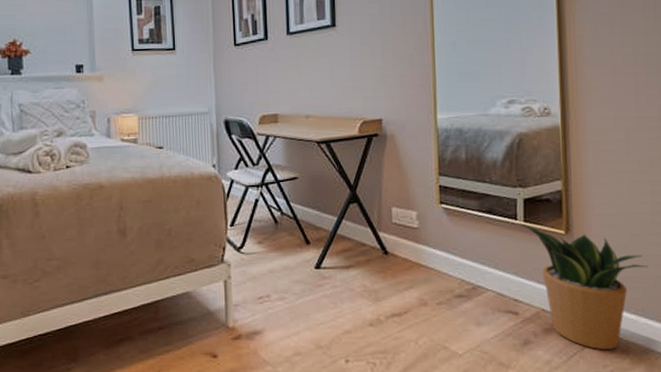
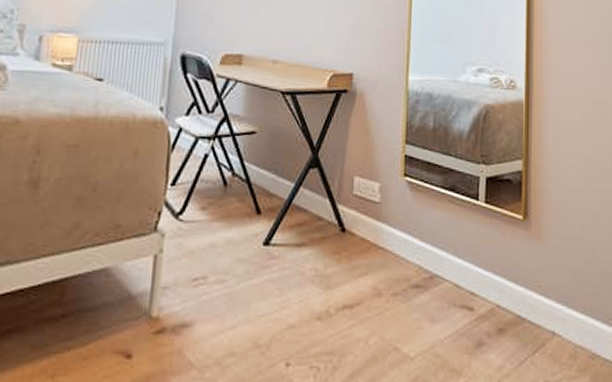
potted plant: present [520,222,648,349] -> none [481,203,597,354]

